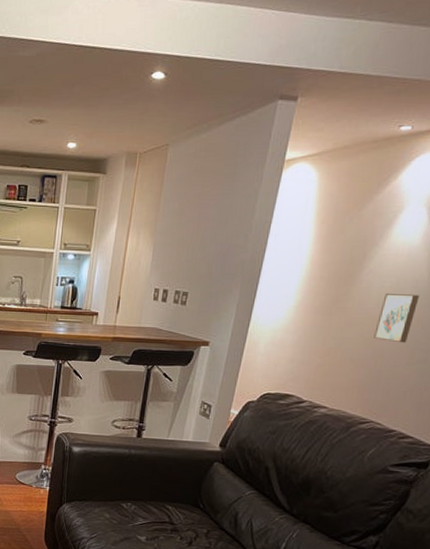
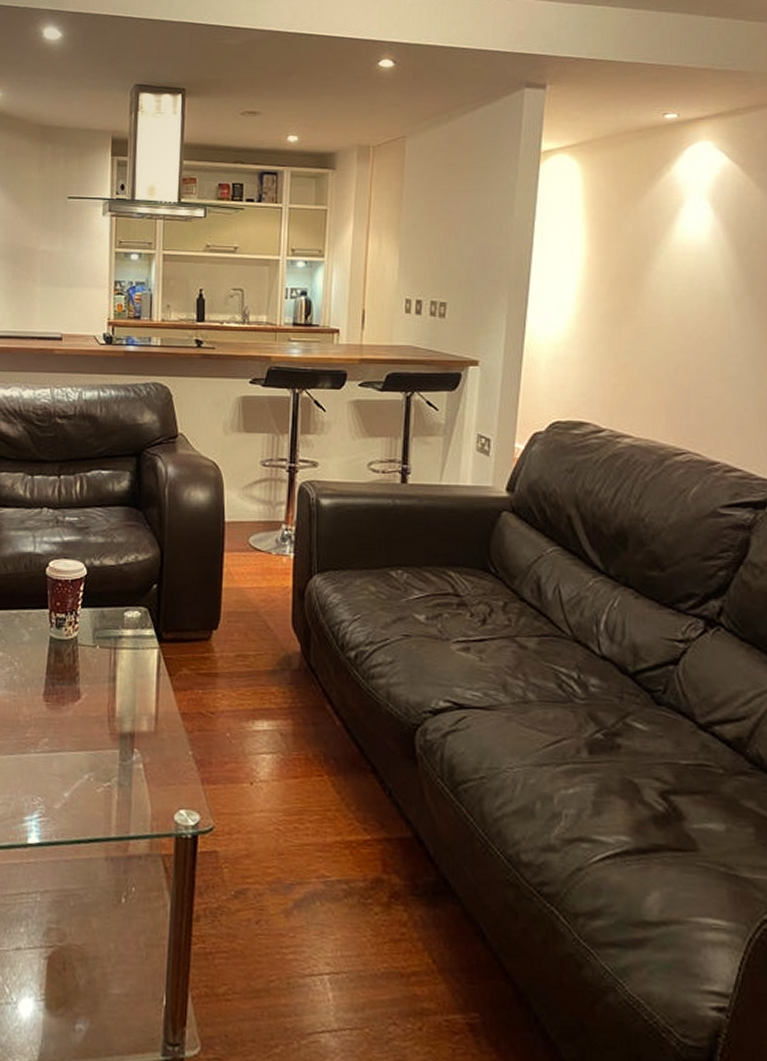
wall art: present [374,292,420,343] -> none [674,297,720,356]

